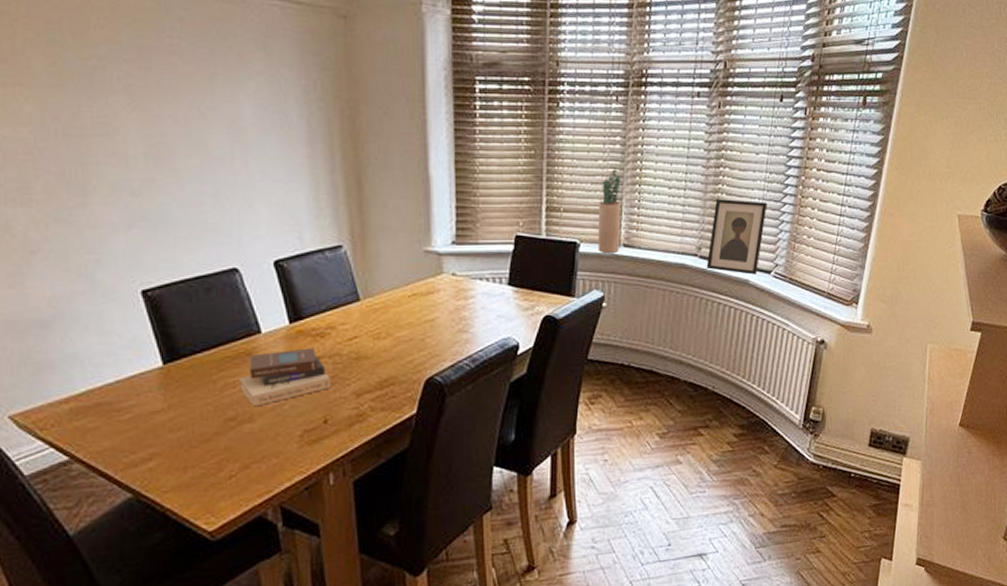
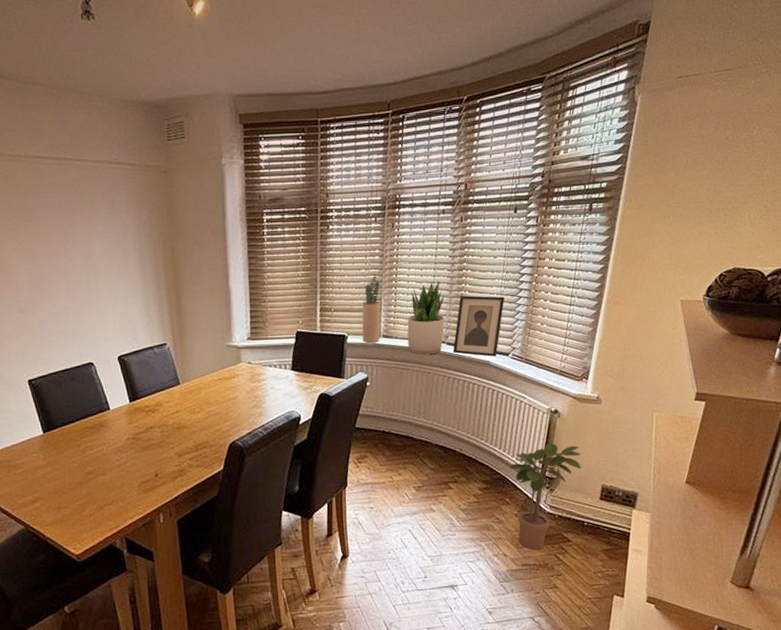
books: present [239,347,332,407] -> none [95,420,161,464]
planter: none [653,179,699,271] -> present [407,280,445,355]
potted plant: none [770,379,849,508] -> present [510,443,581,550]

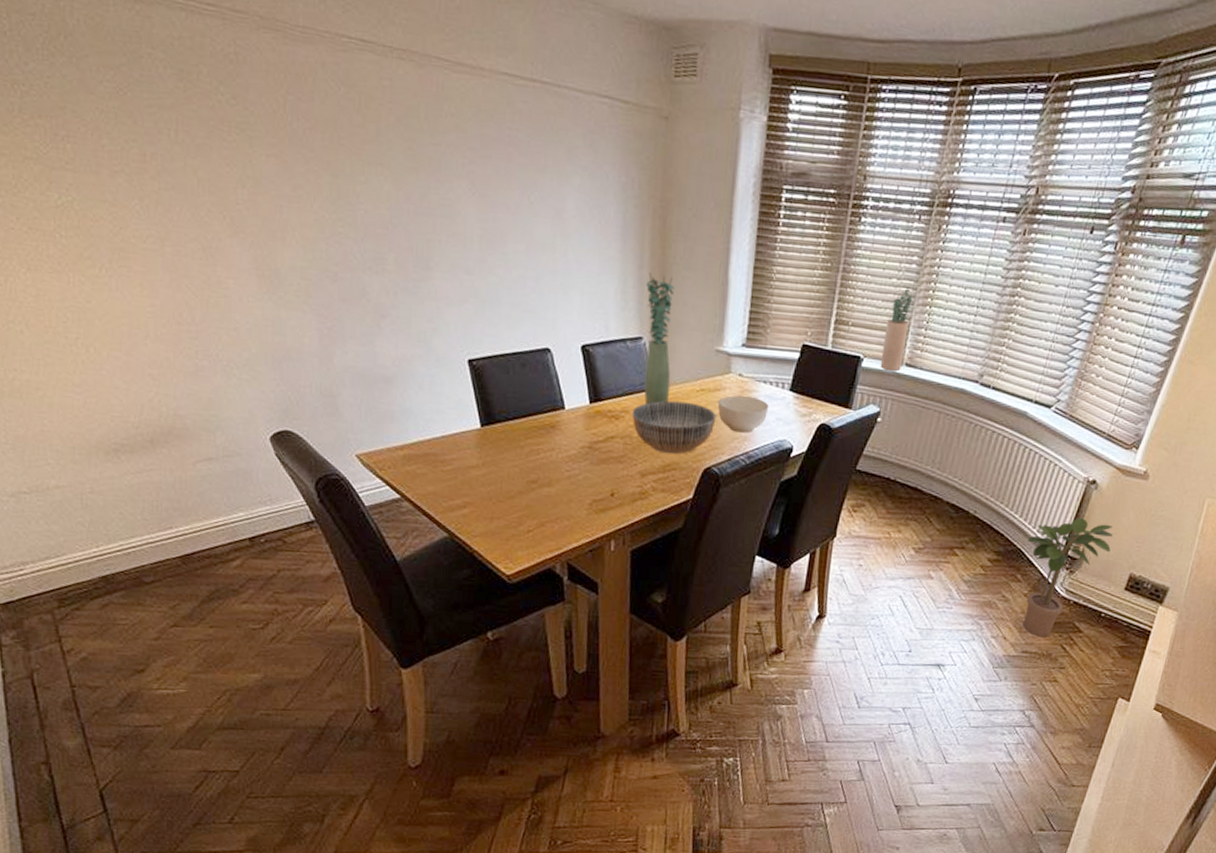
vase: none [164,291,194,397] -> present [644,272,675,405]
bowl: none [165,390,234,435] -> present [632,400,717,454]
bowl: none [234,379,277,410] -> present [717,395,769,433]
planter: present [407,280,445,355] -> none [933,305,989,395]
picture frame: present [452,295,505,357] -> none [985,328,1059,408]

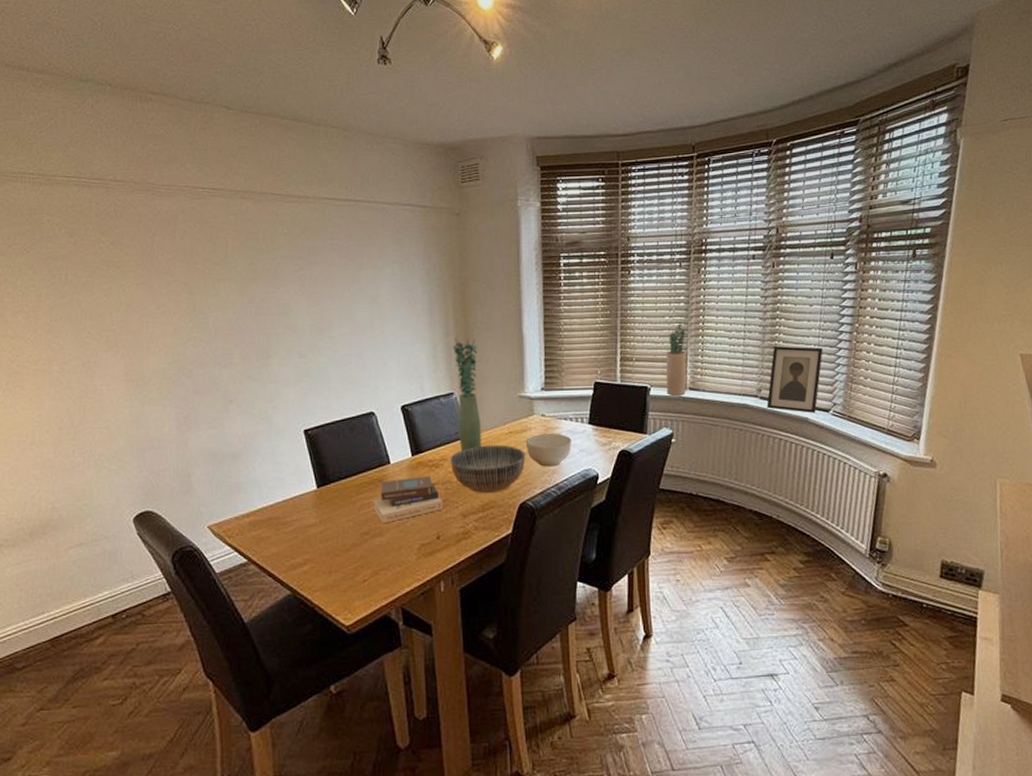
books: none [542,427,621,474] -> present [373,476,444,524]
picture frame: none [985,328,1059,408] -> present [766,346,823,413]
potted plant: present [1022,518,1113,638] -> none [834,511,917,635]

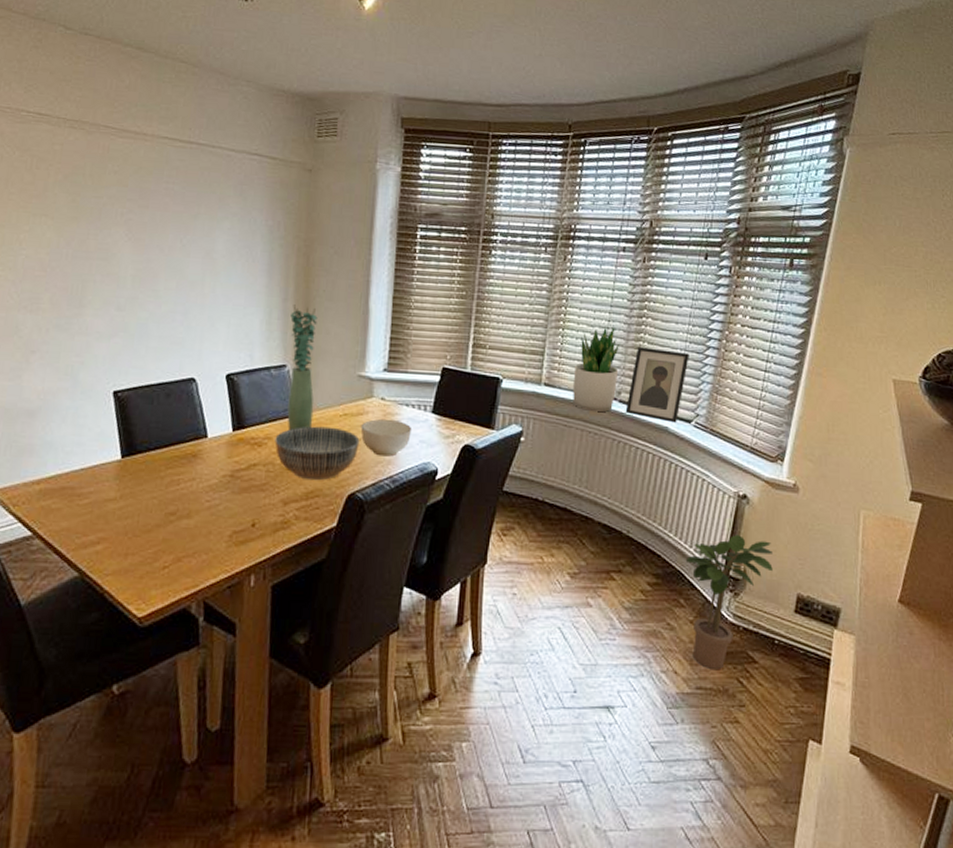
books: present [373,476,444,524] -> none [182,454,263,505]
vase: present [665,321,687,397] -> none [519,310,546,392]
planter: none [716,329,758,410] -> present [573,326,621,413]
potted plant: none [834,511,917,635] -> present [687,535,773,670]

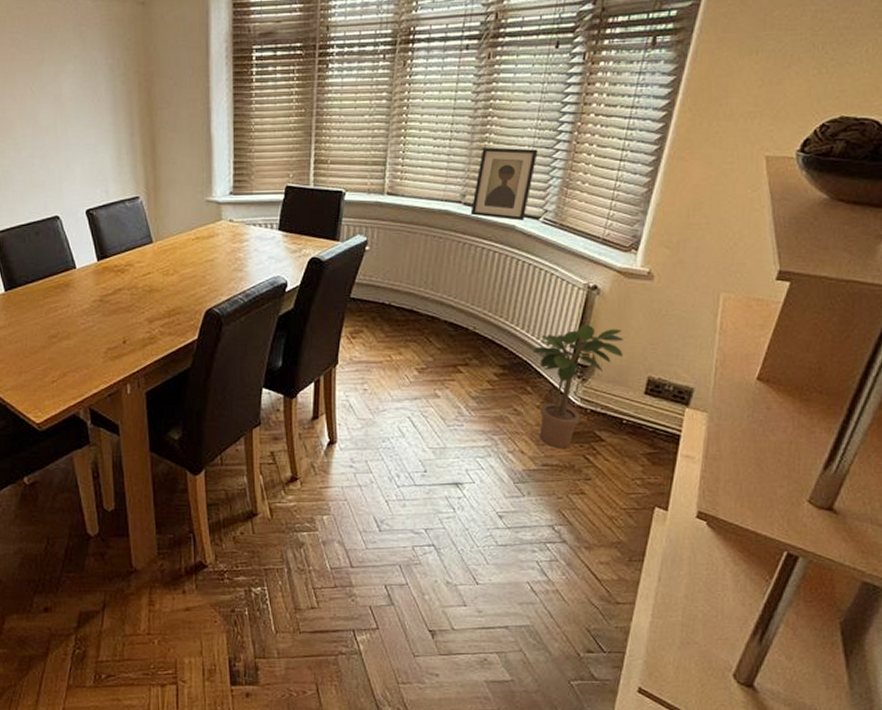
bowl: present [275,426,360,481] -> none [135,250,213,300]
vase: present [287,304,318,431] -> none [138,139,168,257]
bowl: present [360,419,412,457] -> none [212,240,261,274]
planter: present [573,326,621,413] -> none [416,129,465,217]

